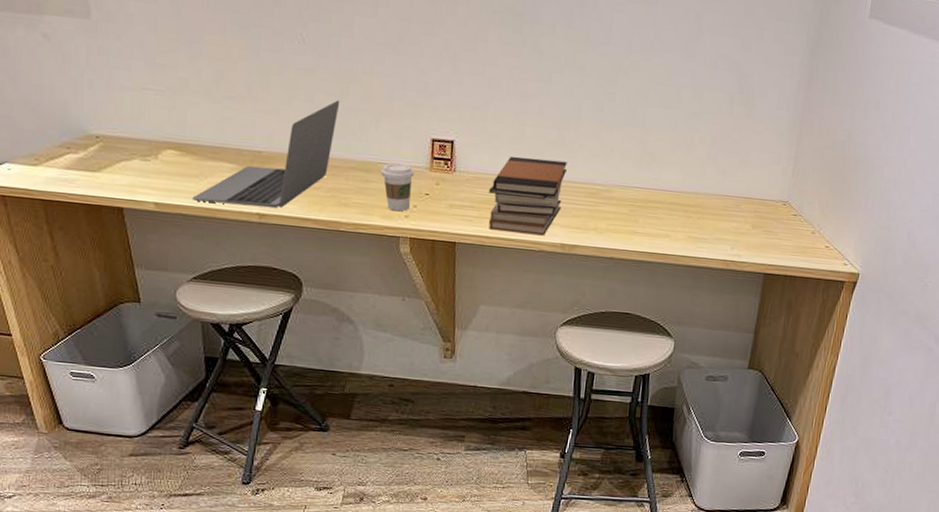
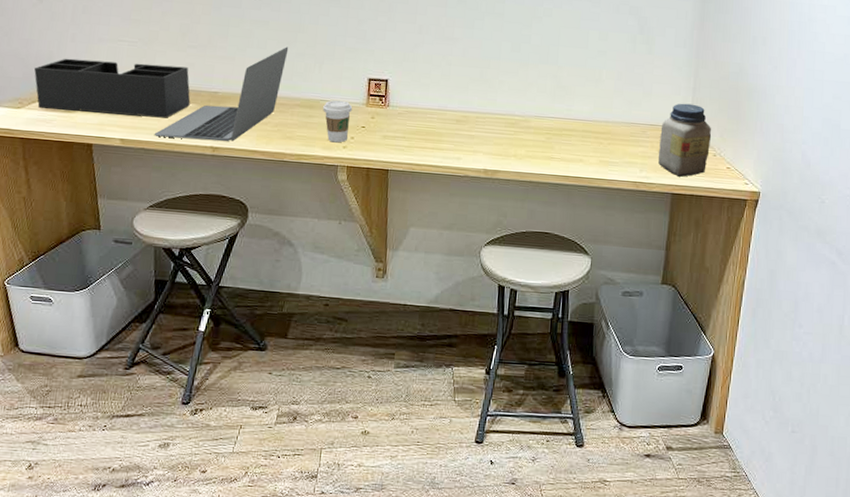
desk organizer: none [49,108,231,180] -> present [34,58,191,118]
book stack: present [489,156,567,236] -> none [418,92,489,163]
jar: none [751,174,812,256] -> present [658,103,712,177]

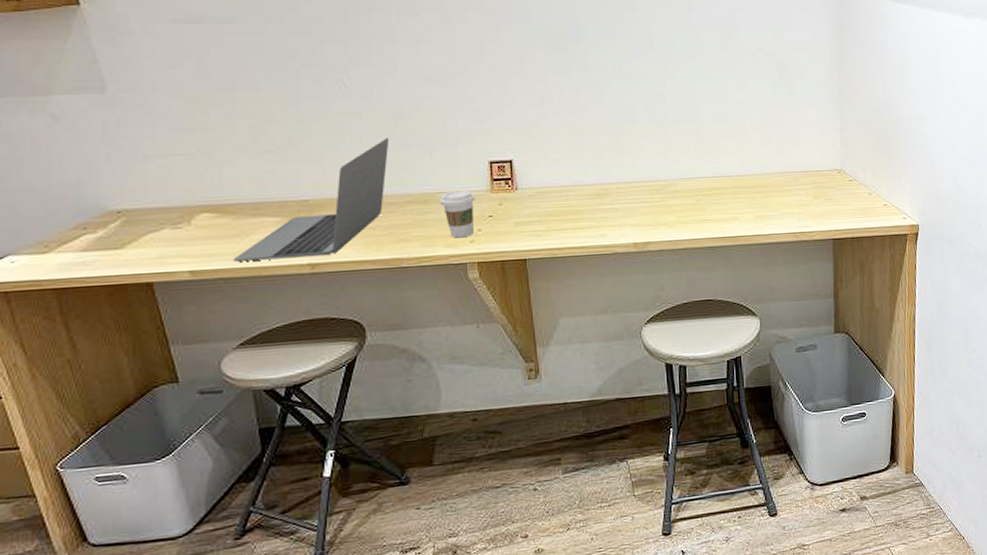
desk organizer: present [34,58,191,118] -> none [60,176,275,250]
jar: present [658,103,712,177] -> none [813,145,865,221]

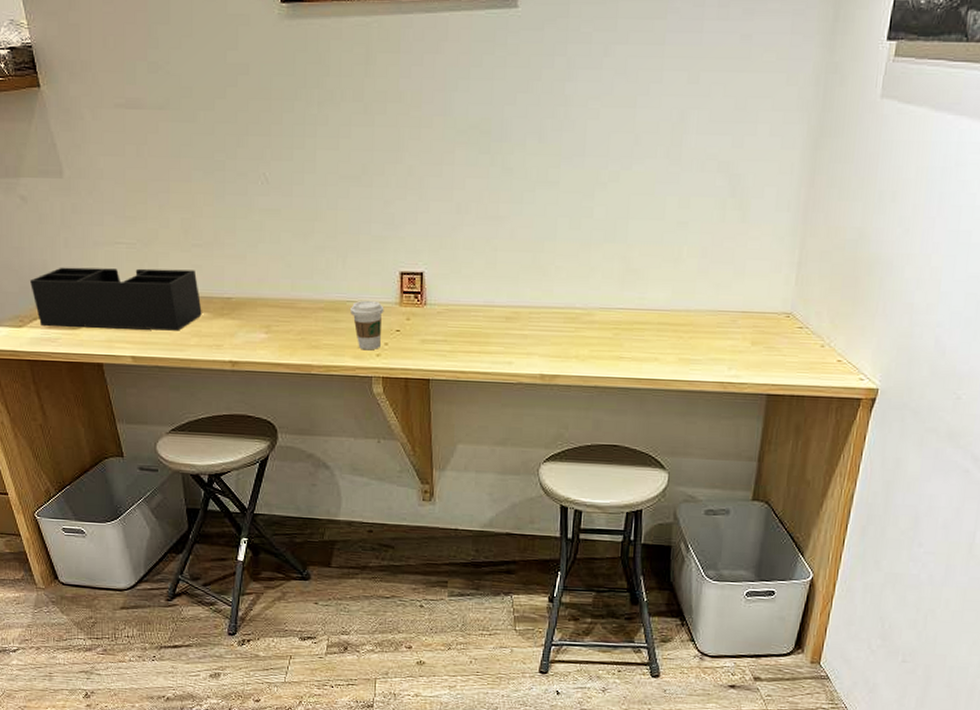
desk organizer: none [60,176,275,250] -> present [30,267,202,331]
laptop: present [233,137,389,262] -> none [166,239,306,355]

